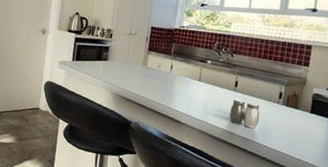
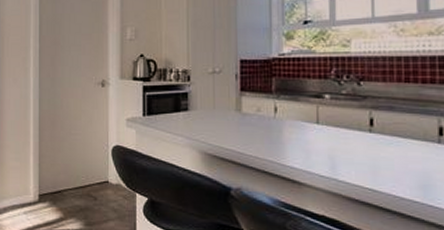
salt and pepper shaker: present [229,99,260,129] -> none [369,143,414,182]

